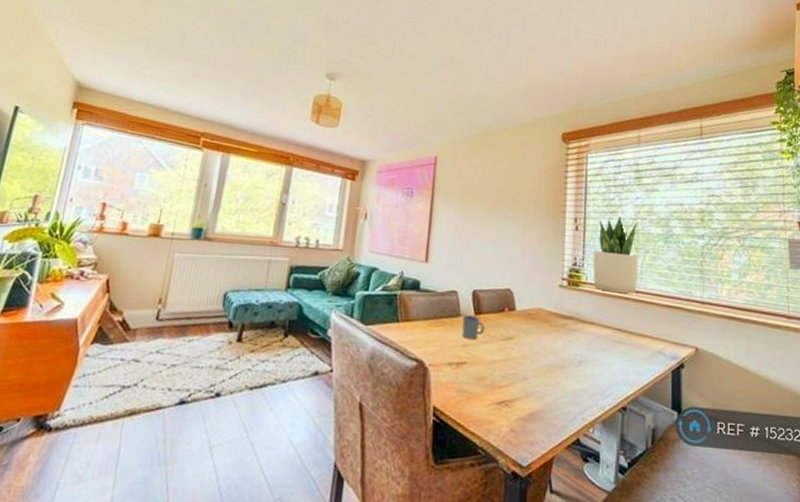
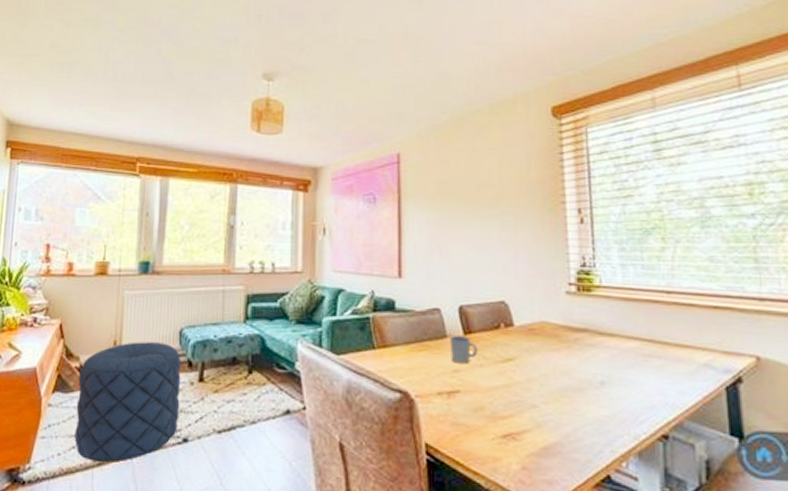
pouf: none [108,301,223,413] -> present [74,342,182,462]
planter: present [593,216,639,295] -> none [607,201,668,296]

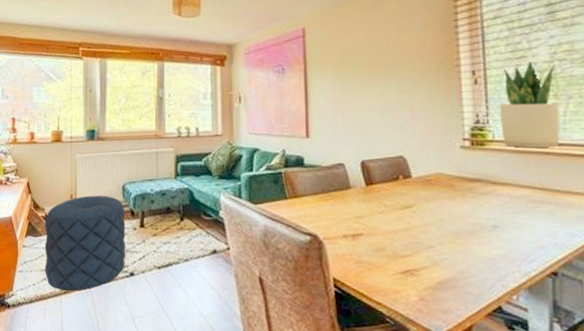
mug: present [449,336,478,365] -> none [353,187,379,212]
planter: none [607,201,668,296] -> present [500,61,560,148]

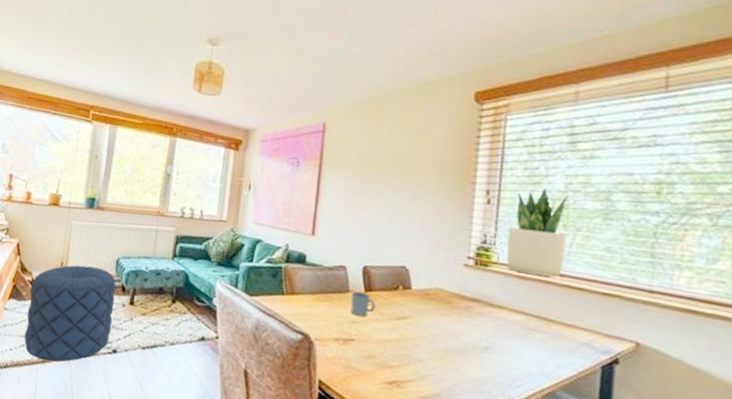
mug: none [353,187,379,212] -> present [350,291,376,318]

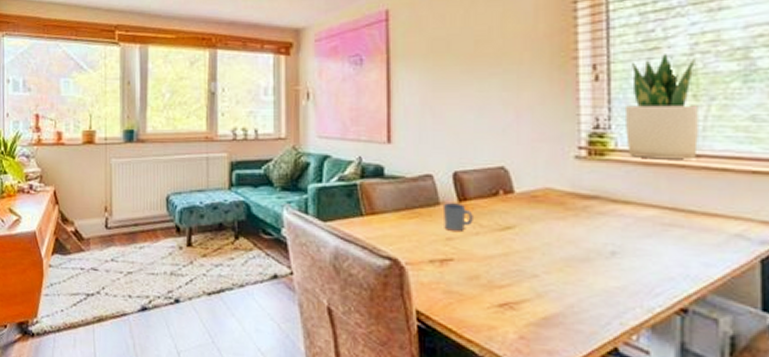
pouf: present [24,265,116,362] -> none [74,208,170,319]

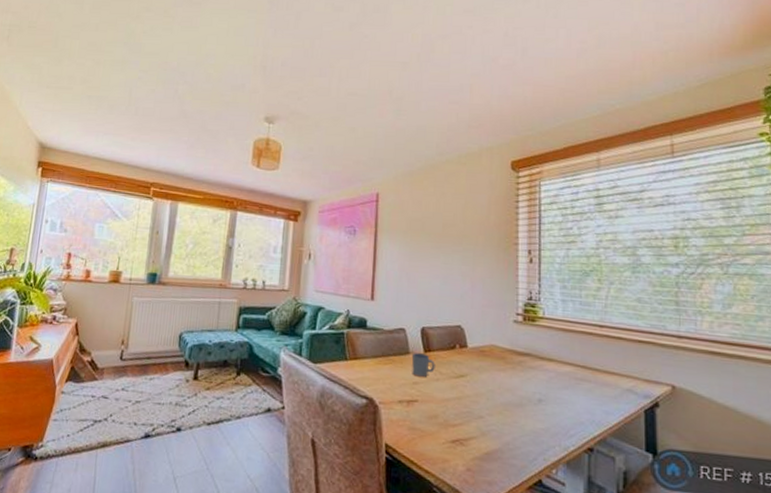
planter: present [626,54,698,160] -> none [551,246,602,329]

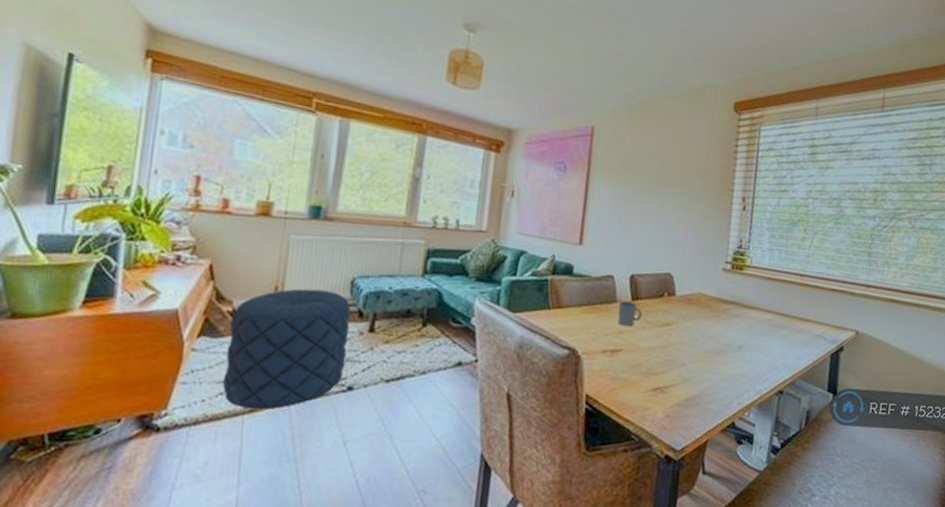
pouf: none [82,342,180,445] -> present [222,288,352,409]

